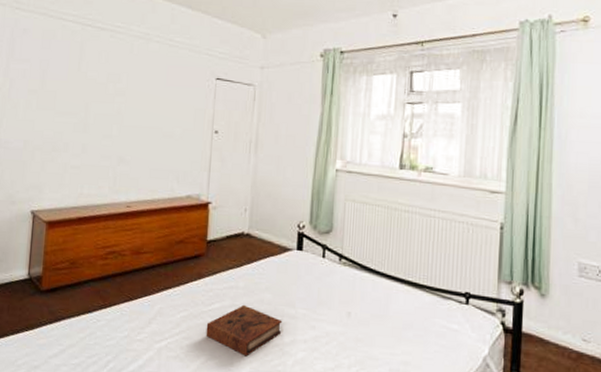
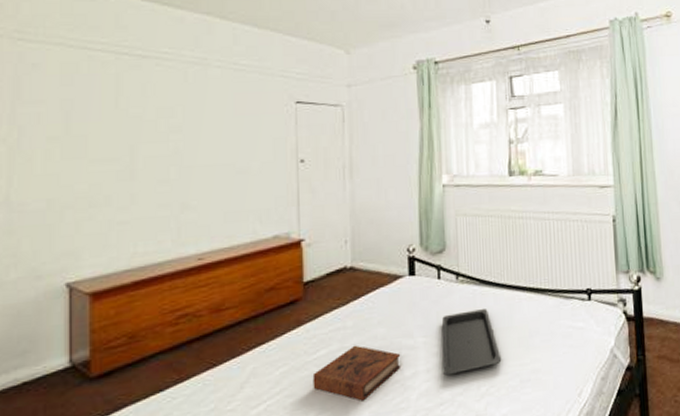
serving tray: none [318,292,374,350] -> present [442,309,502,376]

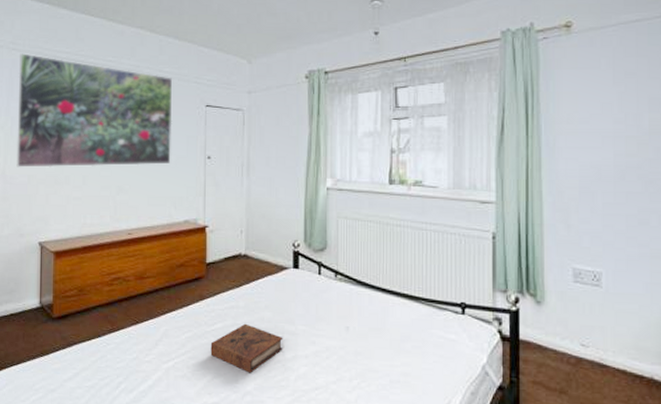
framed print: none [28,45,254,190] -> present [16,53,172,168]
serving tray: present [442,309,502,376] -> none [319,307,373,364]

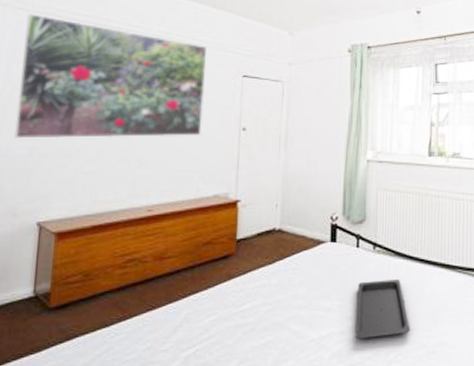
book: present [210,323,283,373] -> none [237,302,318,355]
serving tray: none [319,307,373,364] -> present [355,280,410,339]

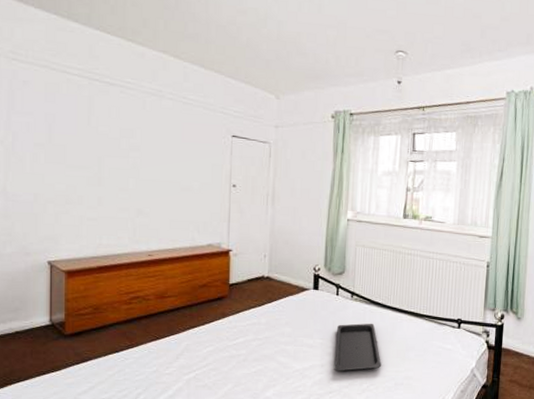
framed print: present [14,14,206,139] -> none [20,65,197,190]

